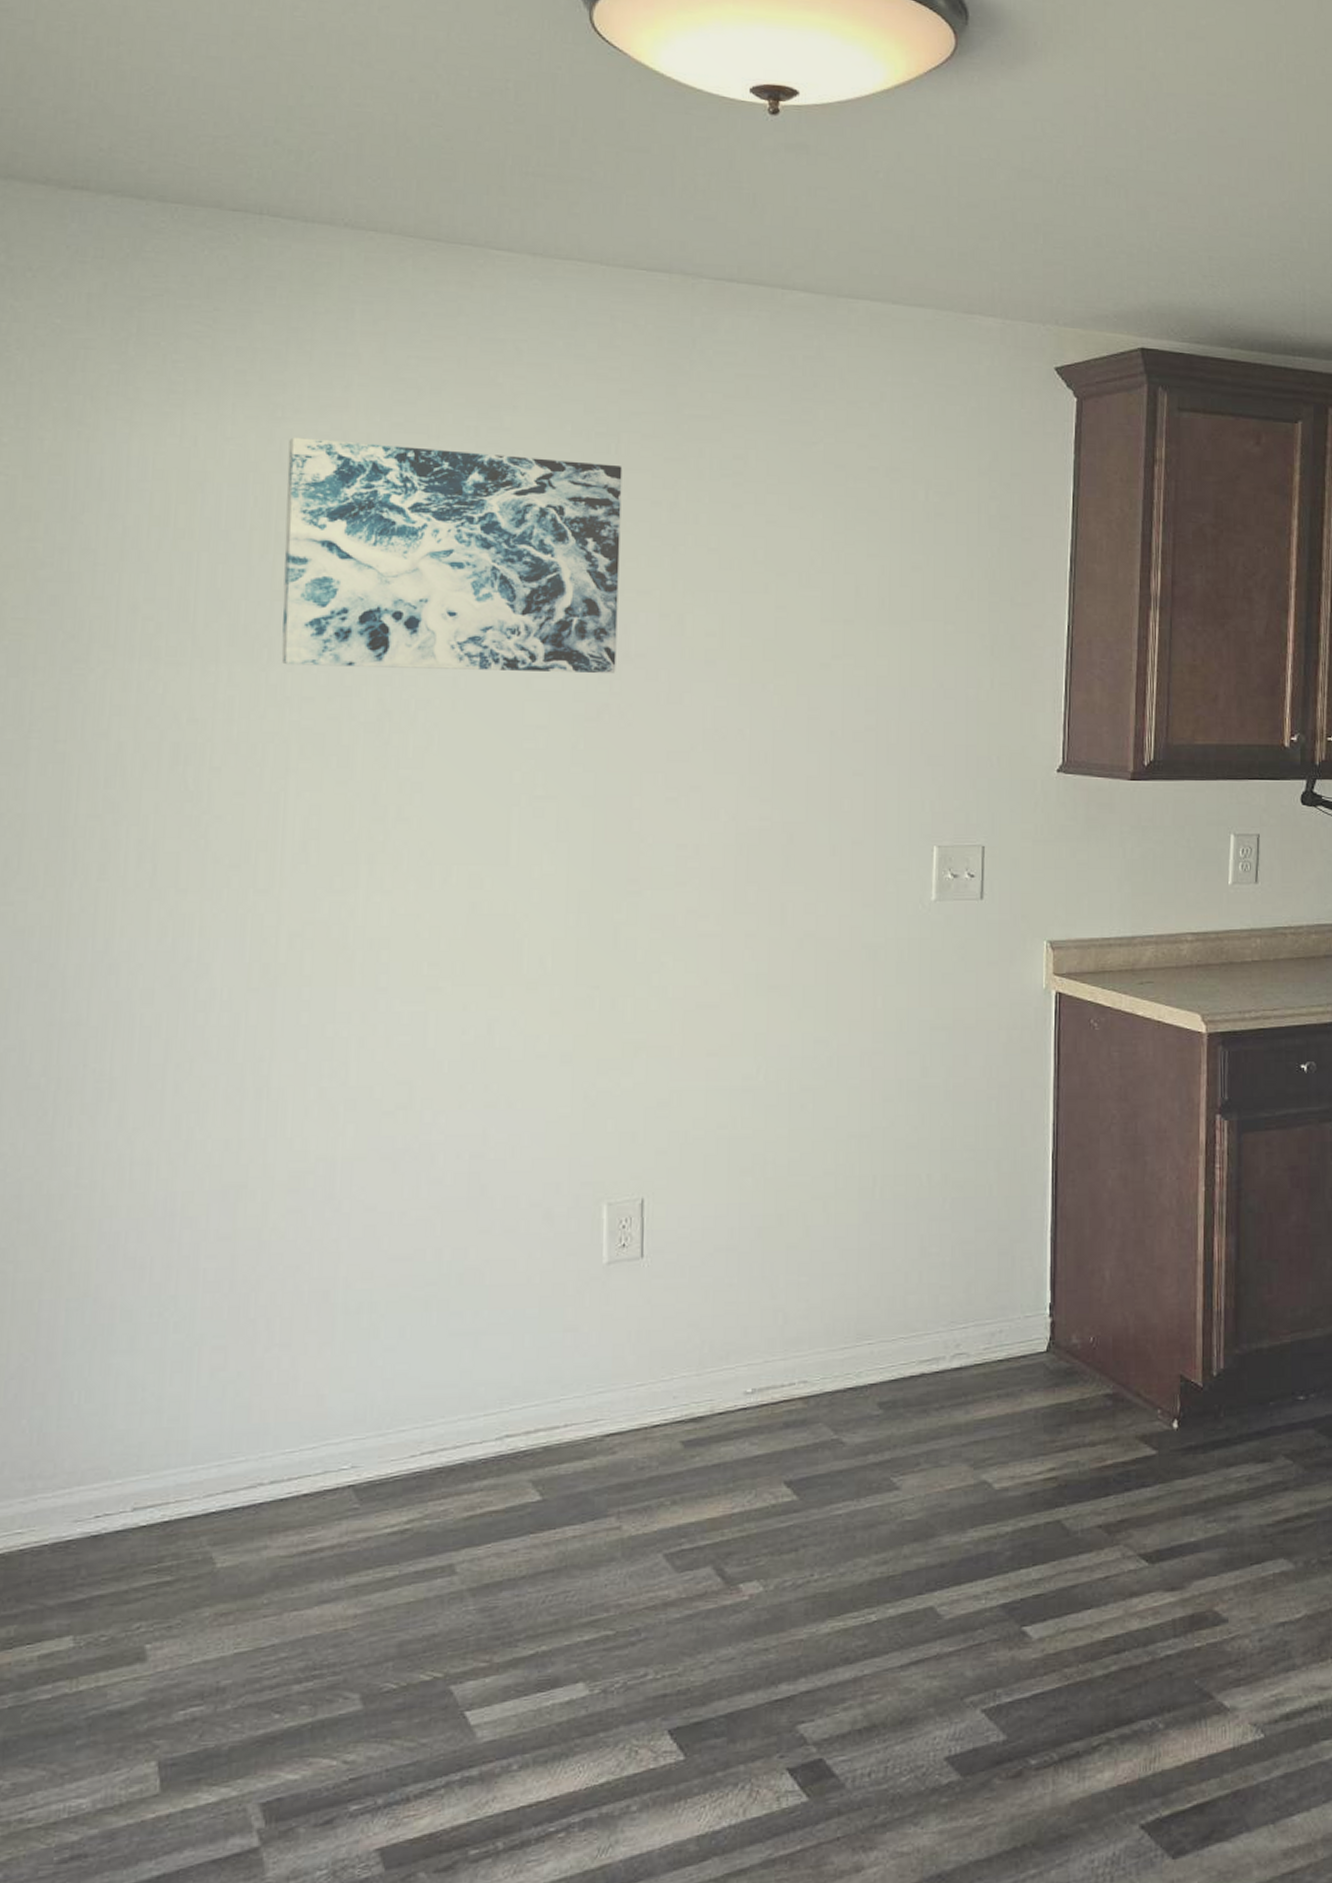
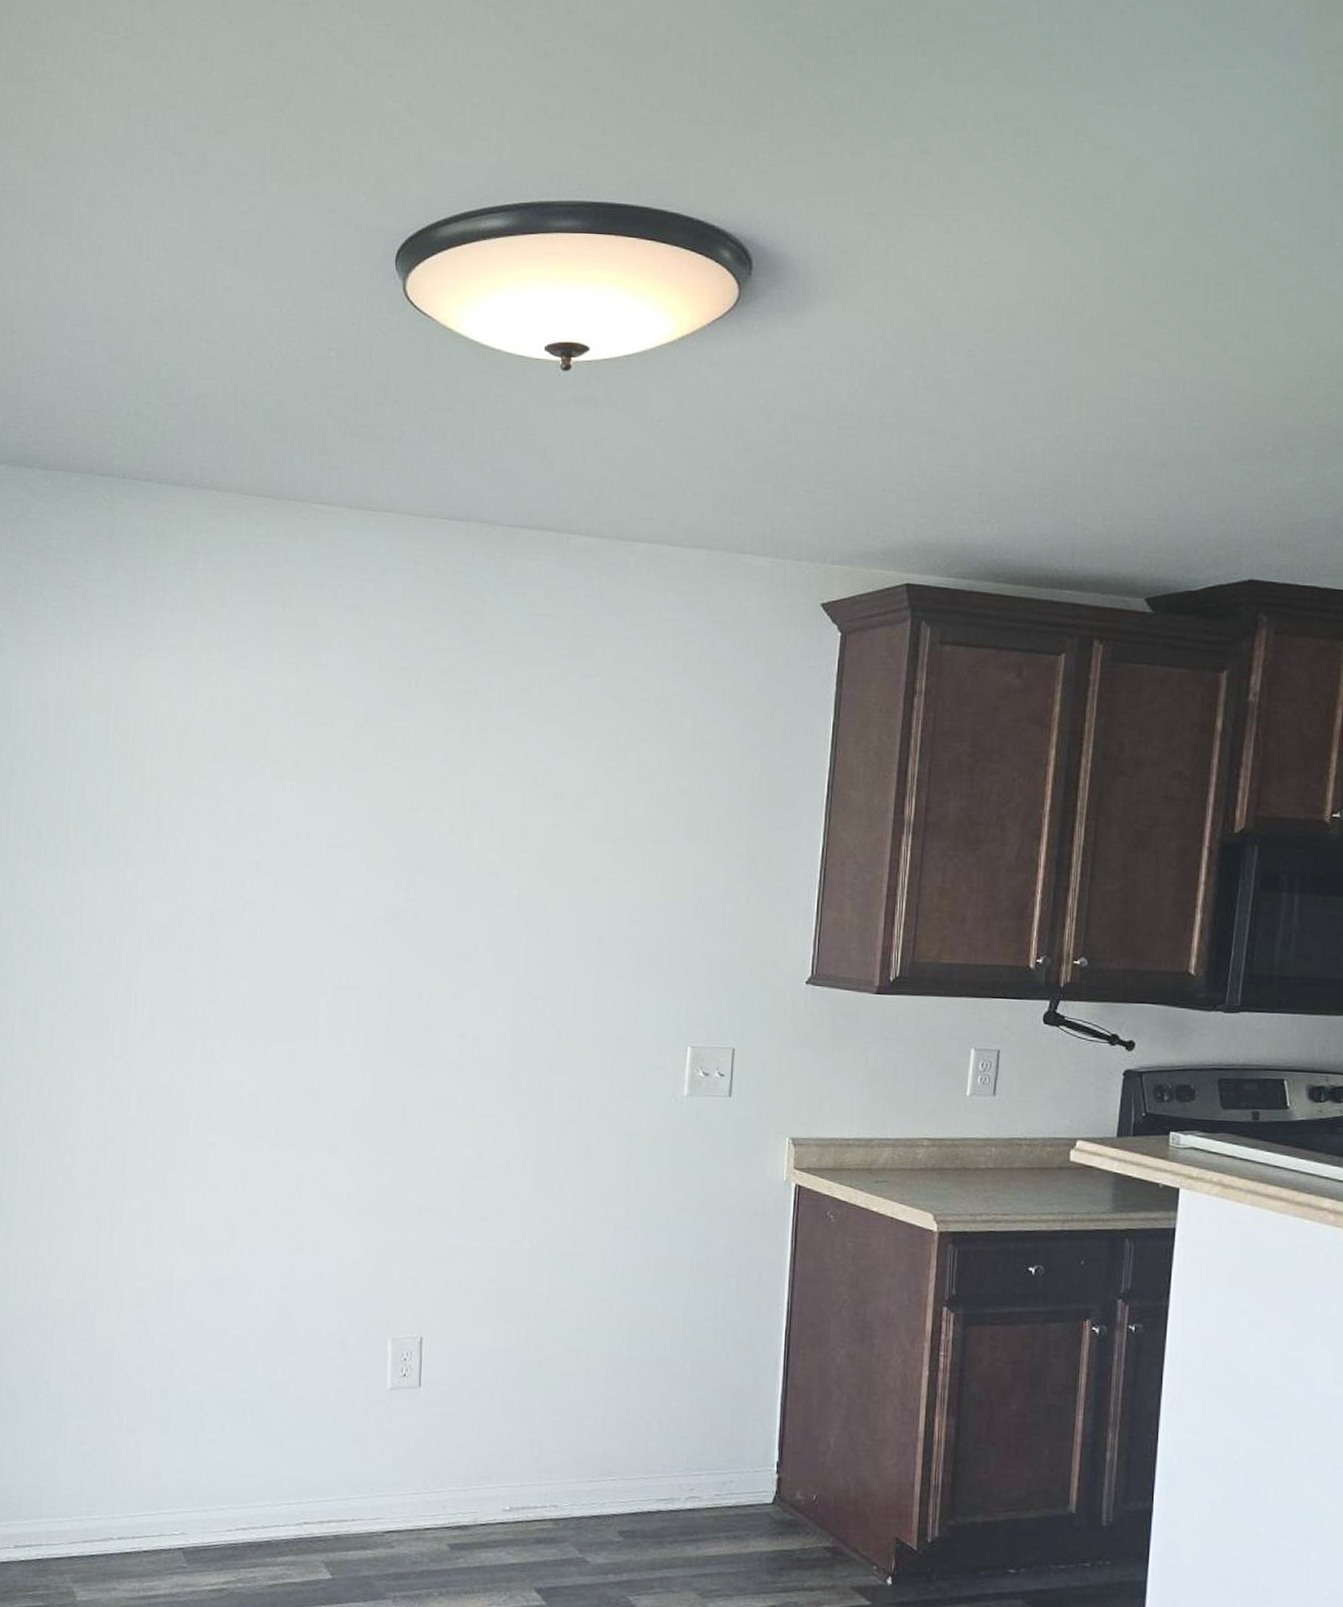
wall art: present [281,437,623,673] -> none [135,672,421,882]

